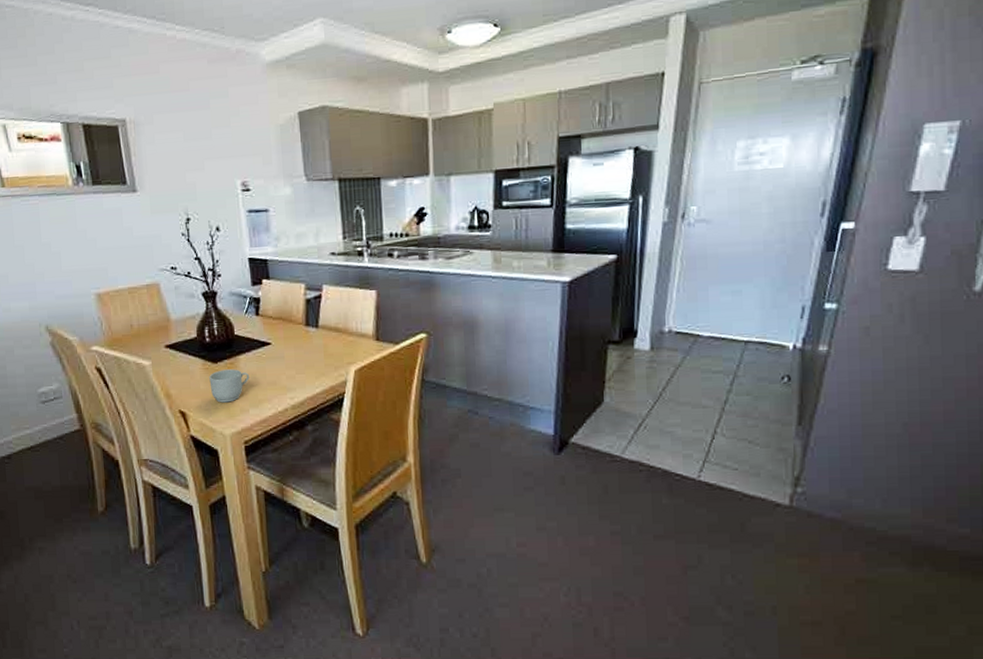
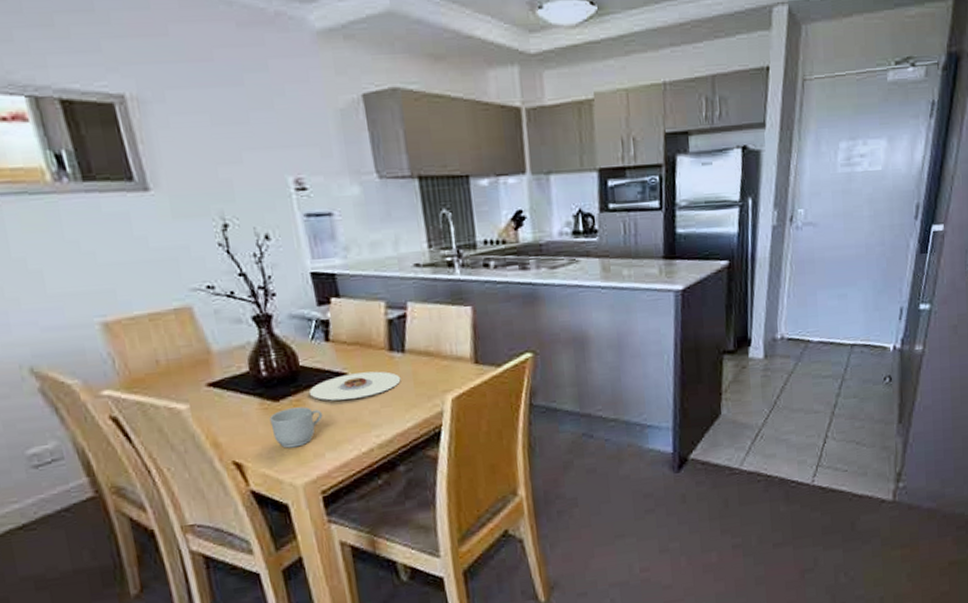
plate: none [241,342,314,366] -> present [310,371,401,401]

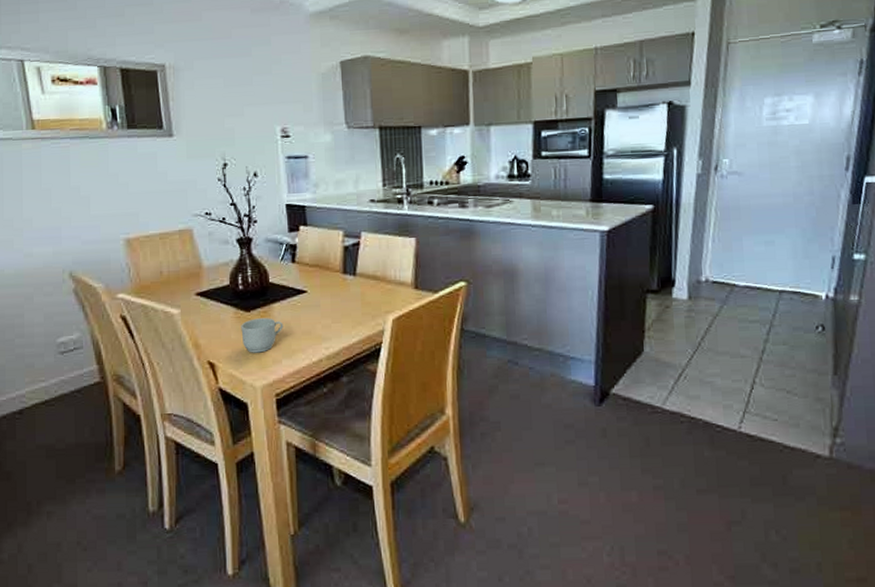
plate: present [310,371,401,401] -> none [275,290,351,314]

